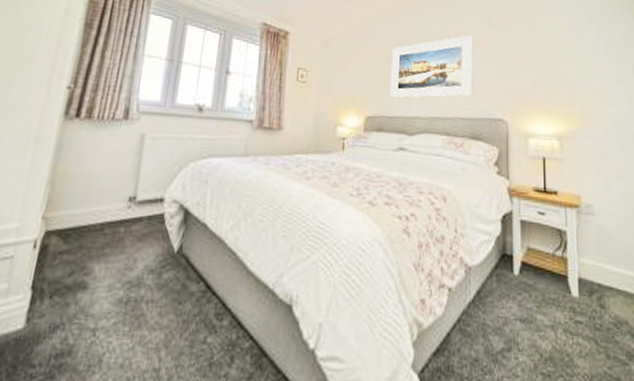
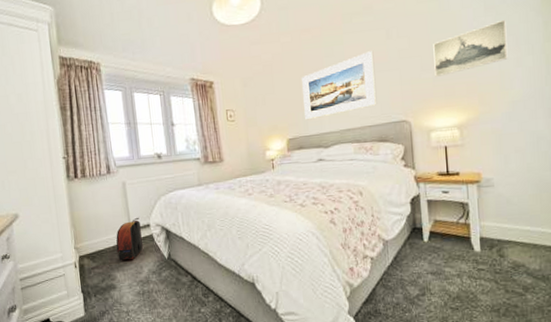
backpack: none [104,186,152,247] -> present [116,217,143,261]
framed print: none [536,32,610,78] -> present [433,19,508,77]

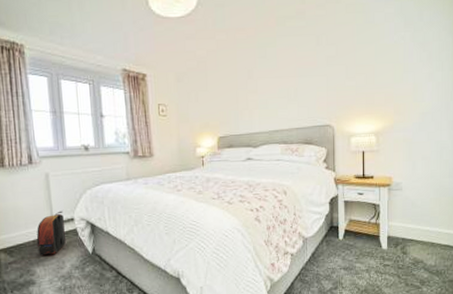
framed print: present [302,51,377,120] -> none [235,56,305,119]
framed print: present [433,19,508,77] -> none [358,36,422,85]

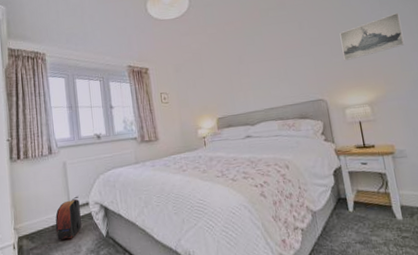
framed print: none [358,36,422,85] -> present [339,12,405,61]

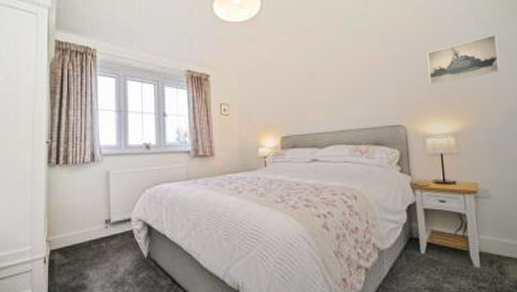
backpack: present [55,196,82,241] -> none [92,210,122,258]

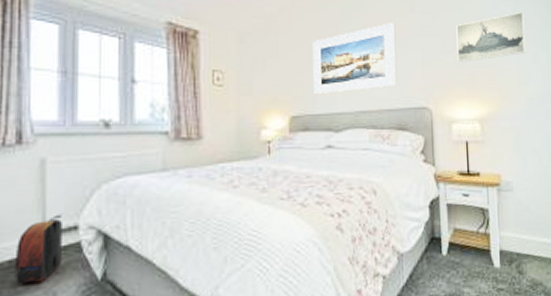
backpack: none [92,210,122,258] -> present [14,214,64,285]
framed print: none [298,55,372,119] -> present [313,23,397,95]

